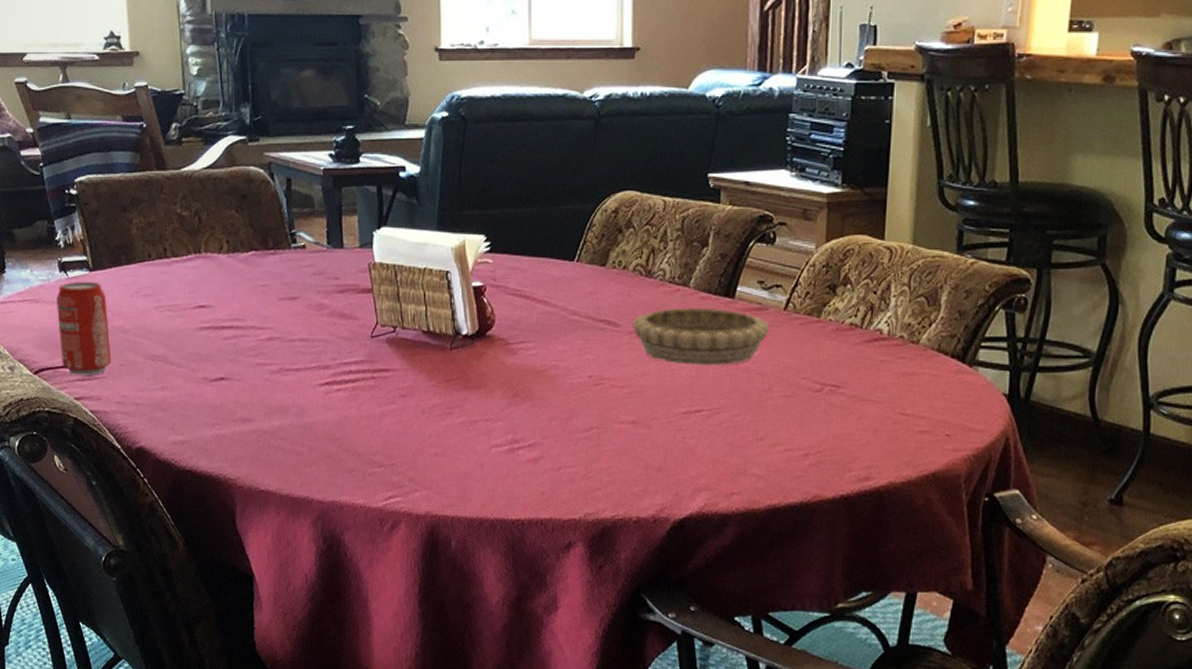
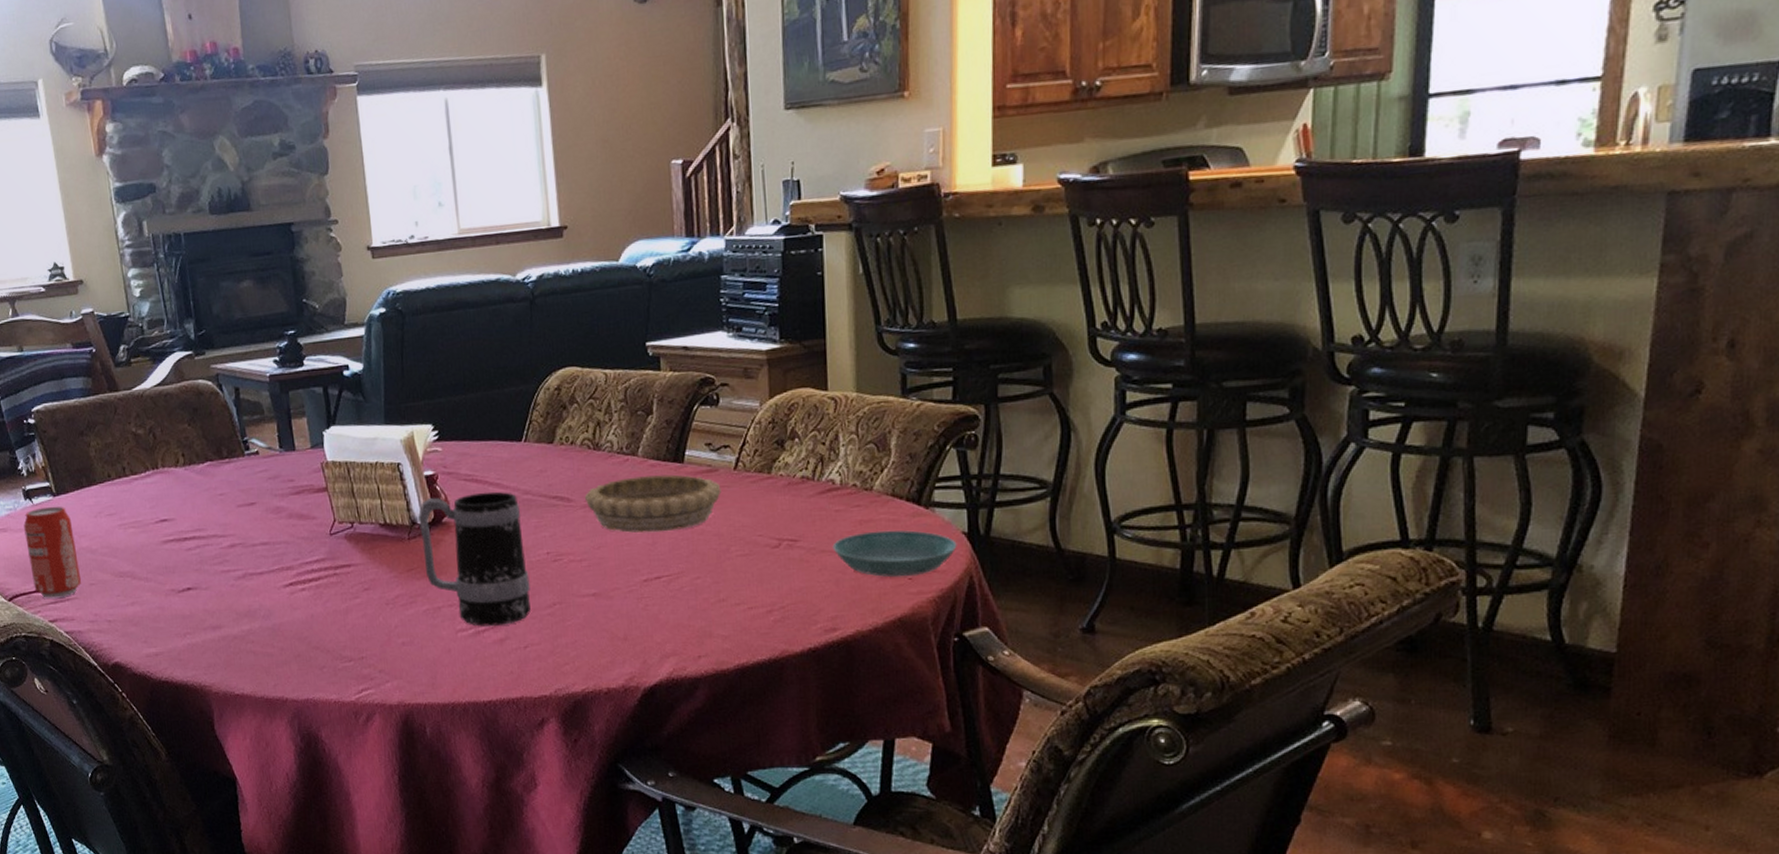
mug: none [463,308,569,445] -> present [418,491,531,626]
saucer: none [874,384,997,433] -> present [832,530,957,577]

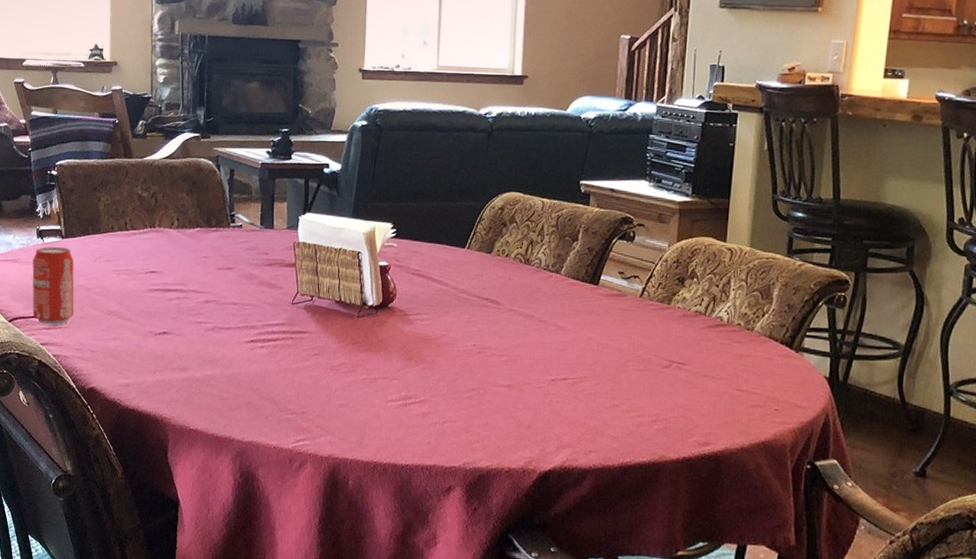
mug: present [418,491,531,626] -> none [368,284,456,401]
decorative bowl: present [584,474,722,534] -> none [511,291,627,341]
saucer: present [832,530,957,577] -> none [714,365,819,408]

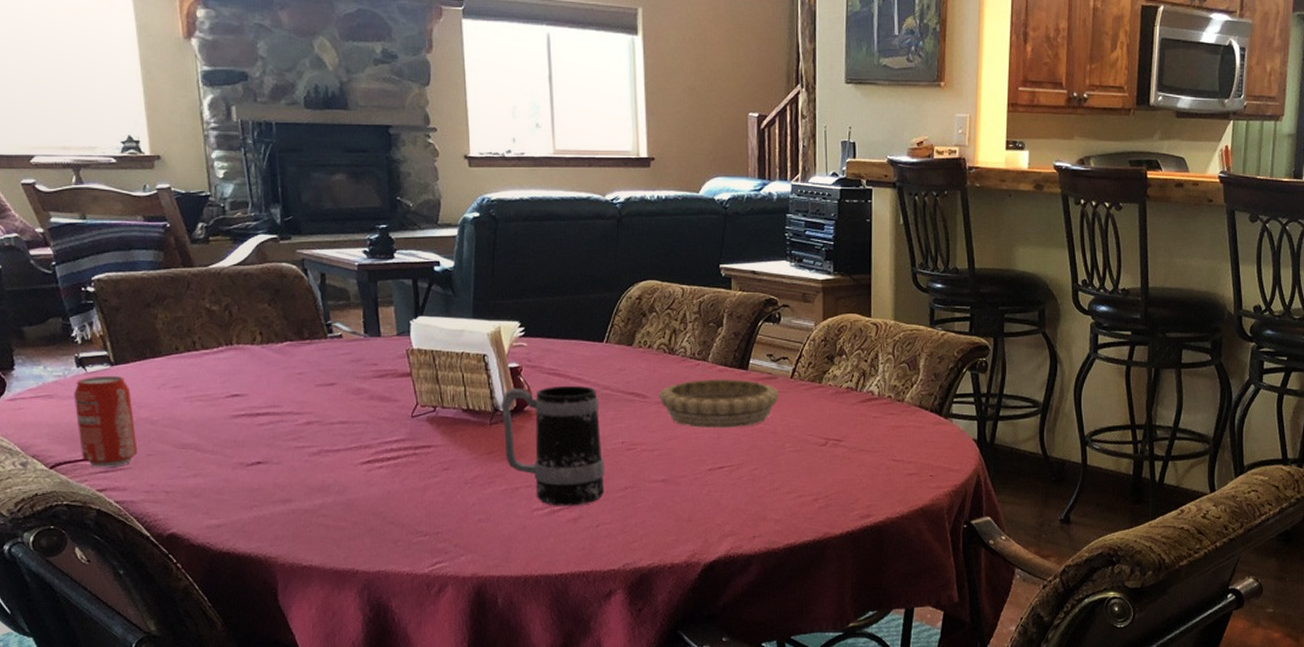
mug: none [368,284,456,401] -> present [501,385,605,506]
decorative bowl: none [511,291,627,341] -> present [658,379,779,429]

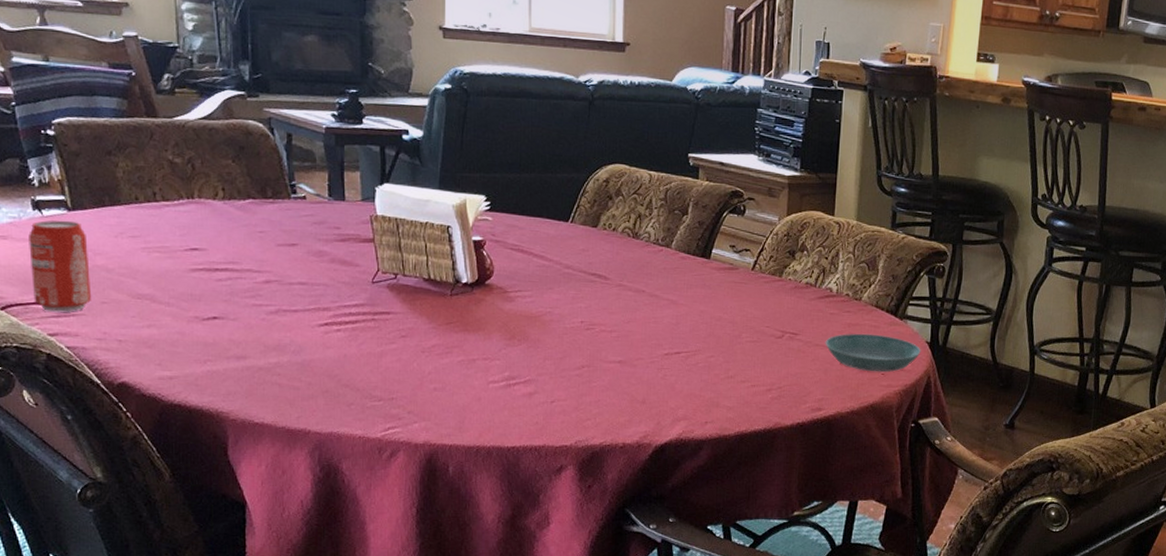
mug: present [501,385,605,506] -> none [463,260,562,381]
decorative bowl: present [658,379,779,429] -> none [620,265,739,315]
saucer: none [870,435,969,474] -> present [825,333,921,372]

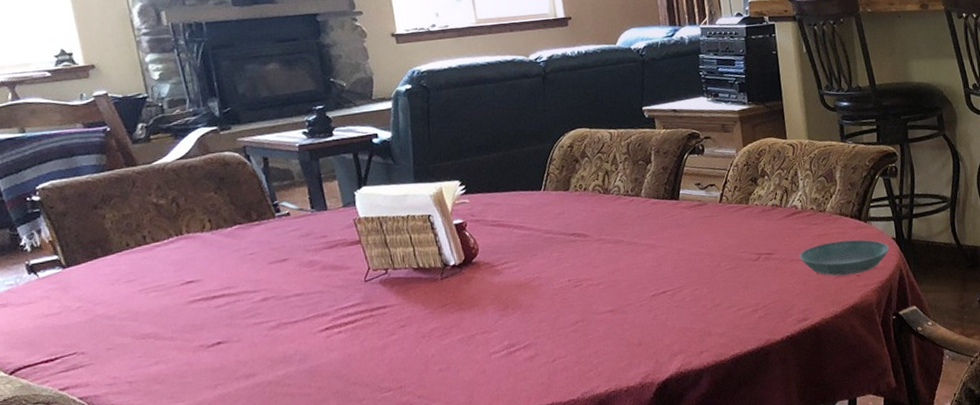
beverage can: present [28,220,91,312] -> none [27,277,97,368]

